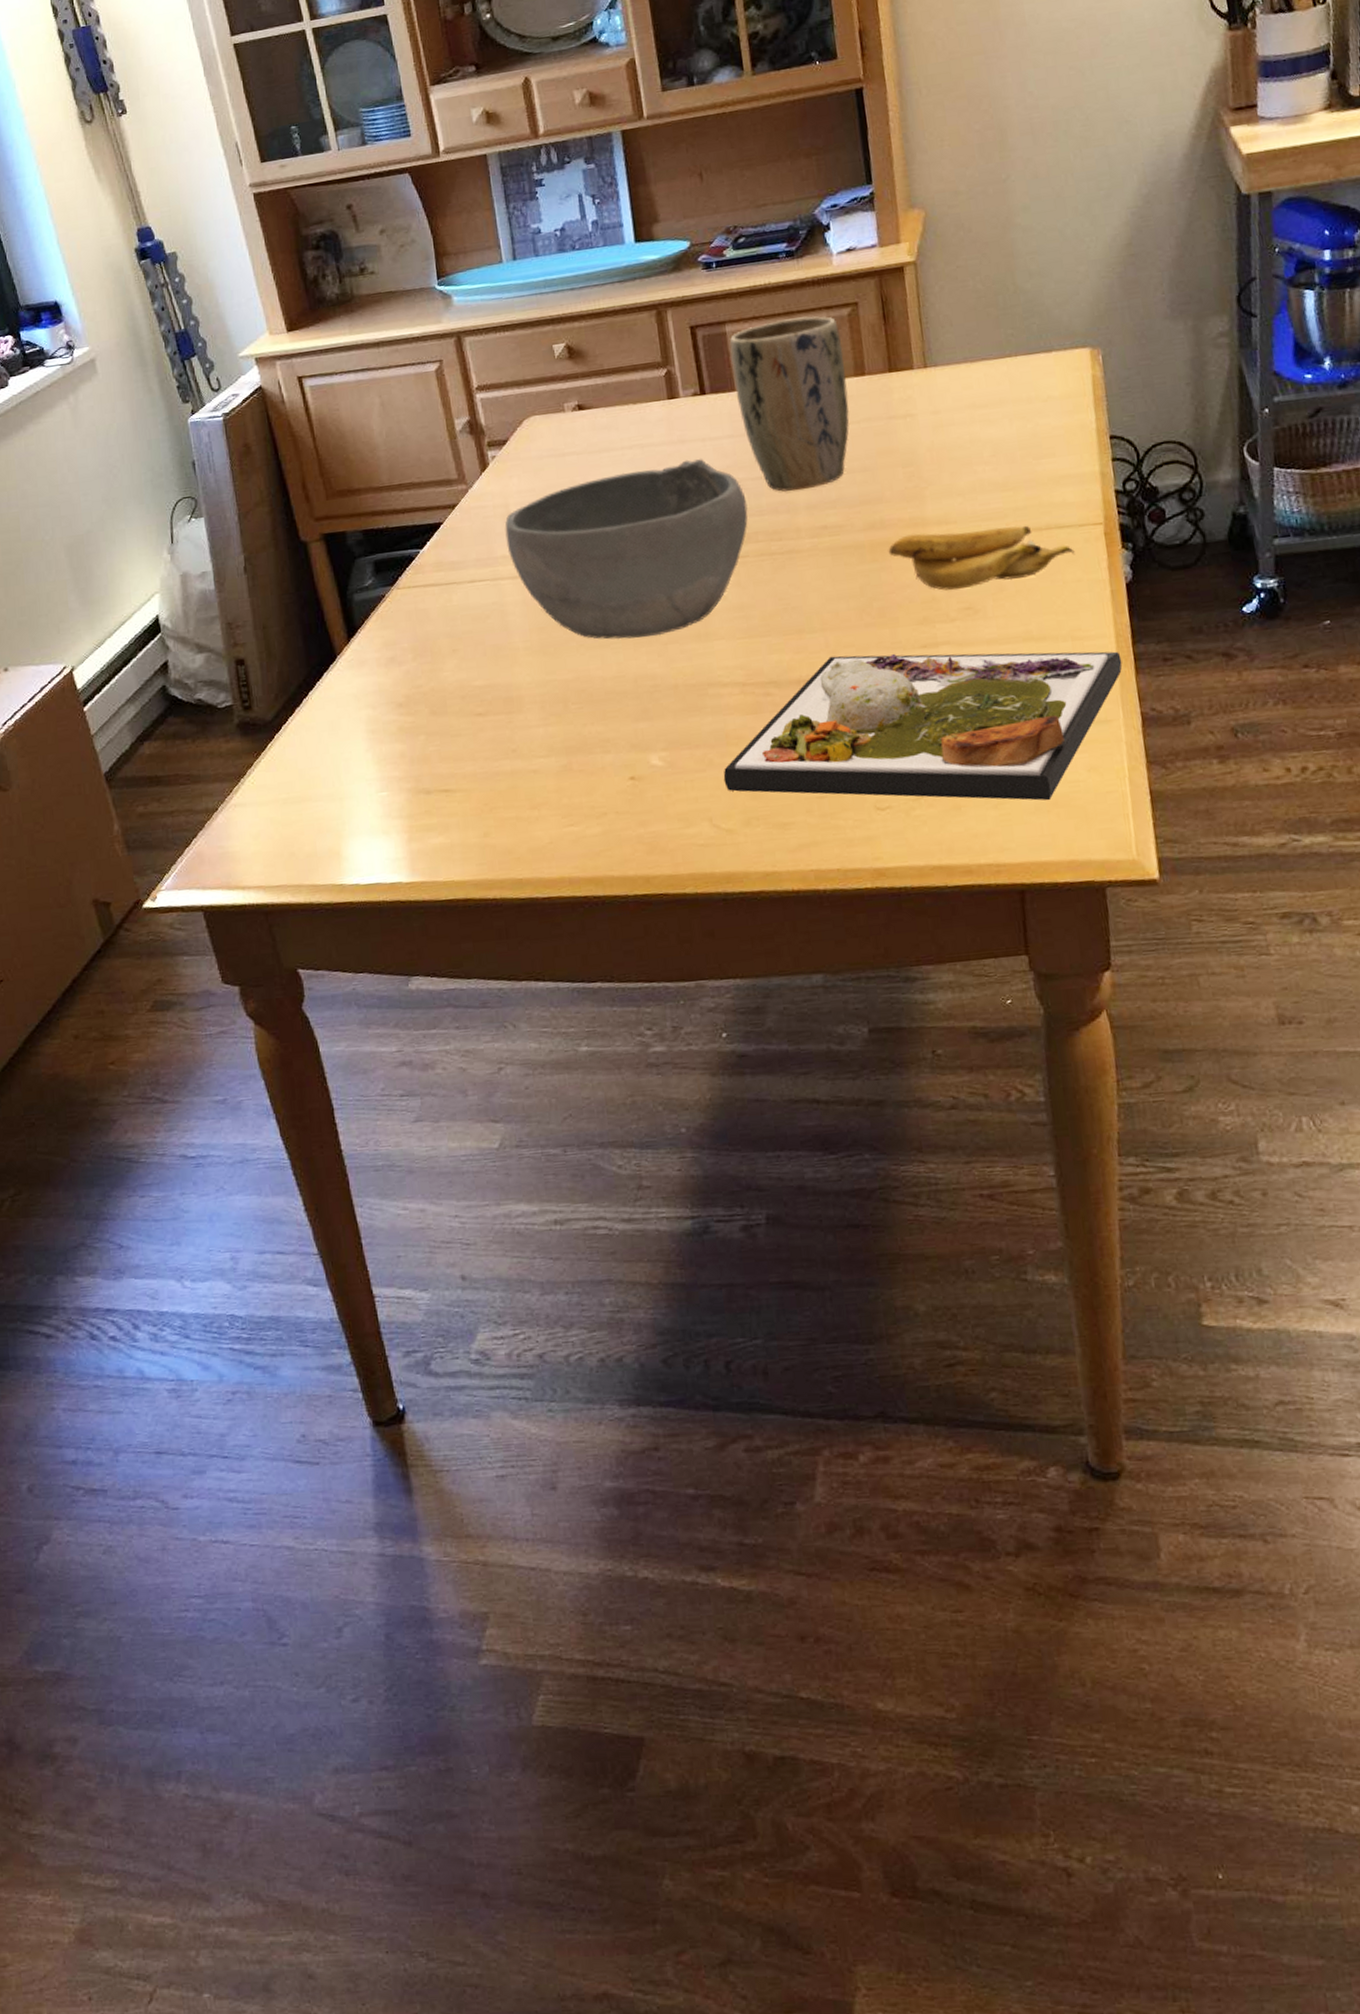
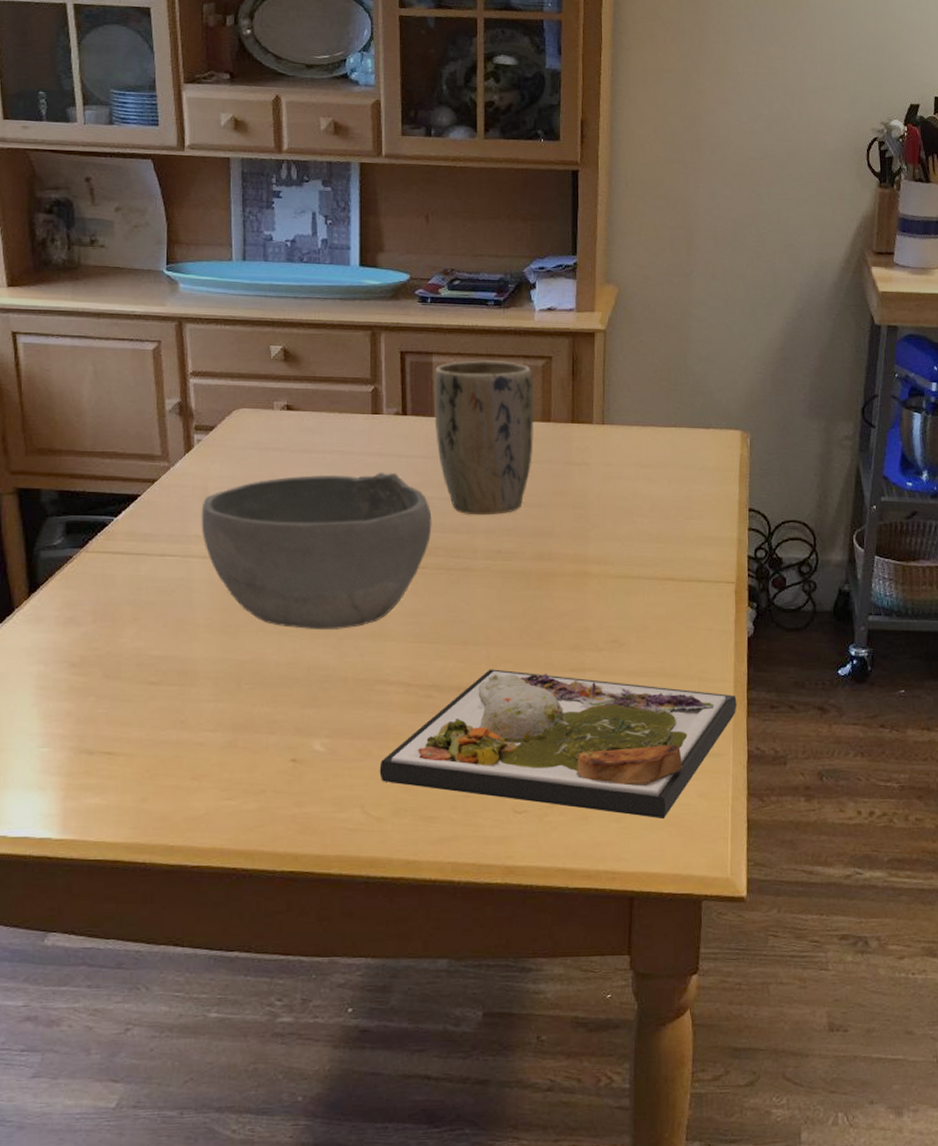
banana: present [888,525,1075,591] -> none [552,569,709,624]

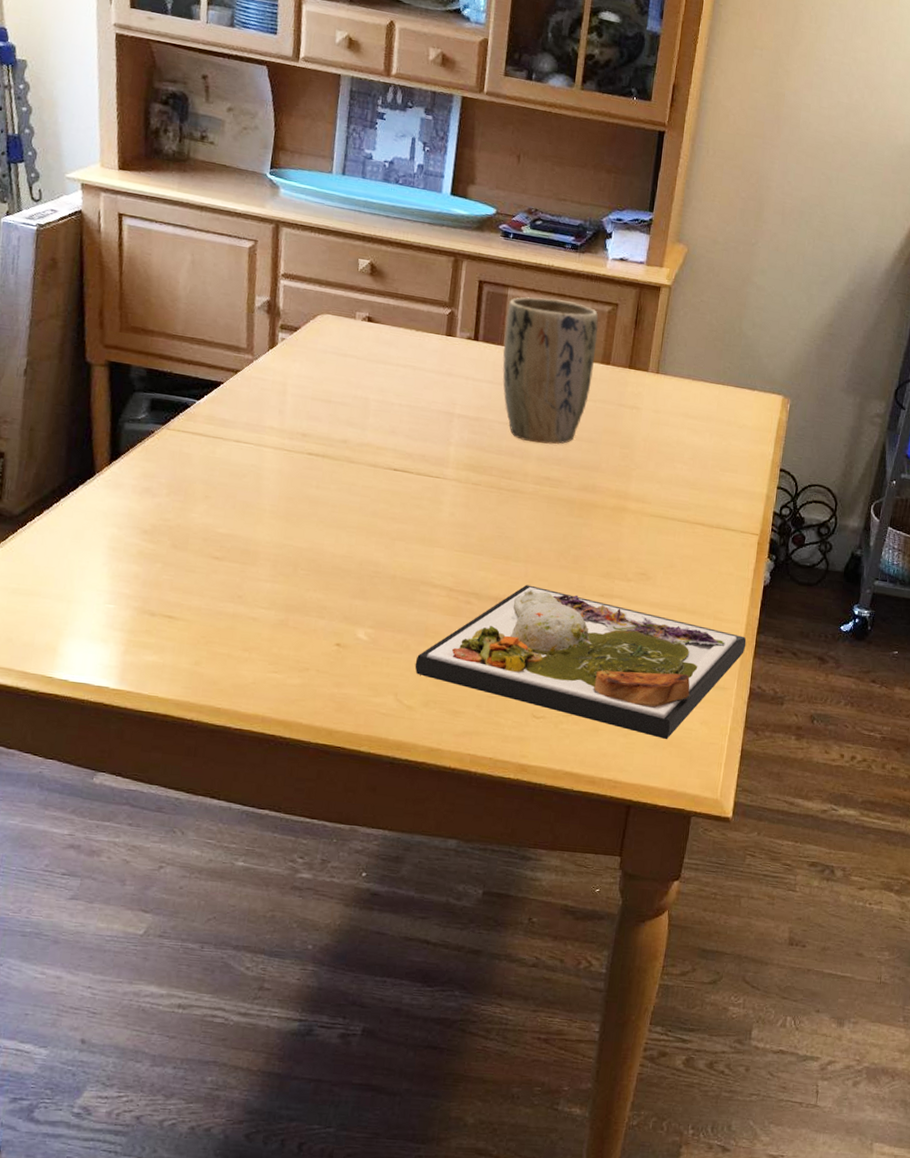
bowl: present [201,472,432,630] -> none [276,383,490,532]

